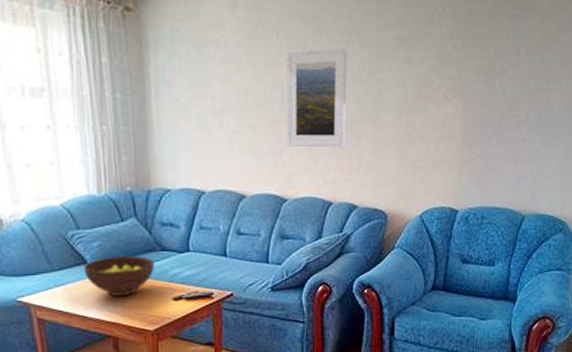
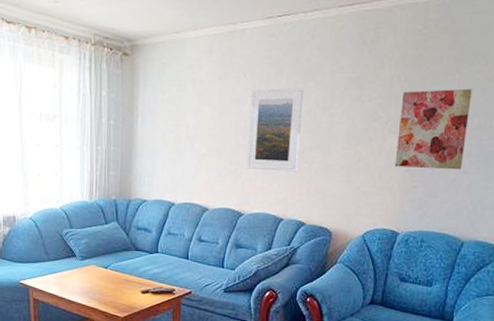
fruit bowl: present [83,256,155,297] -> none [72,253,129,287]
wall art: none [451,47,527,138] -> present [395,88,472,170]

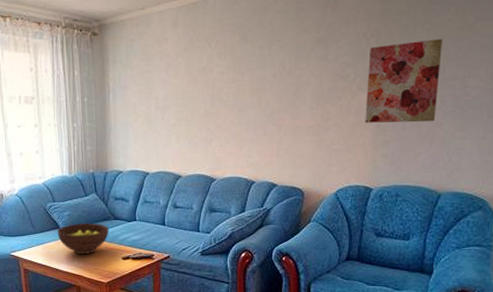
fruit bowl: none [72,253,129,287] -> present [57,224,110,255]
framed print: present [246,87,304,172] -> none [216,52,269,136]

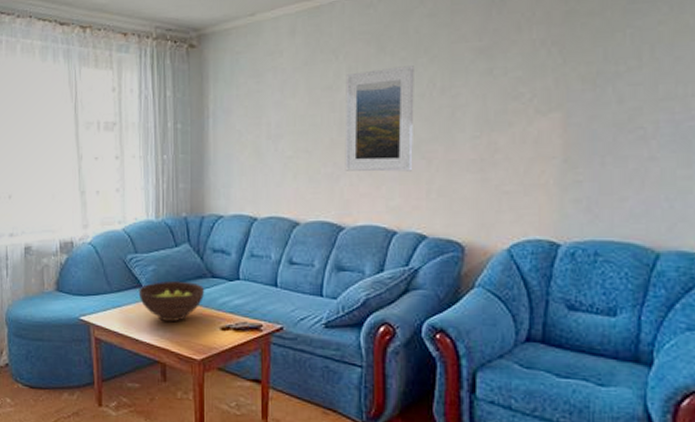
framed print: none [216,52,269,136] -> present [344,66,414,172]
wall art: present [365,38,443,123] -> none [547,46,653,157]

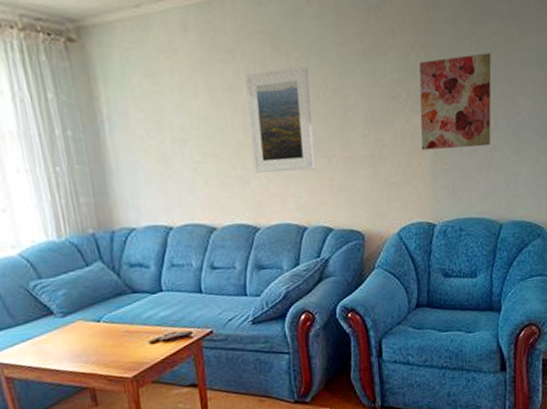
fruit bowl: present [138,282,205,322] -> none [50,301,128,346]
wall art: none [547,46,653,157] -> present [419,52,492,150]

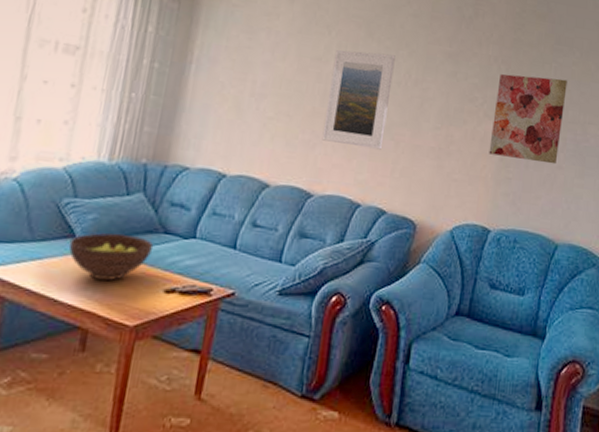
fruit bowl: none [50,301,128,346] -> present [68,233,154,281]

